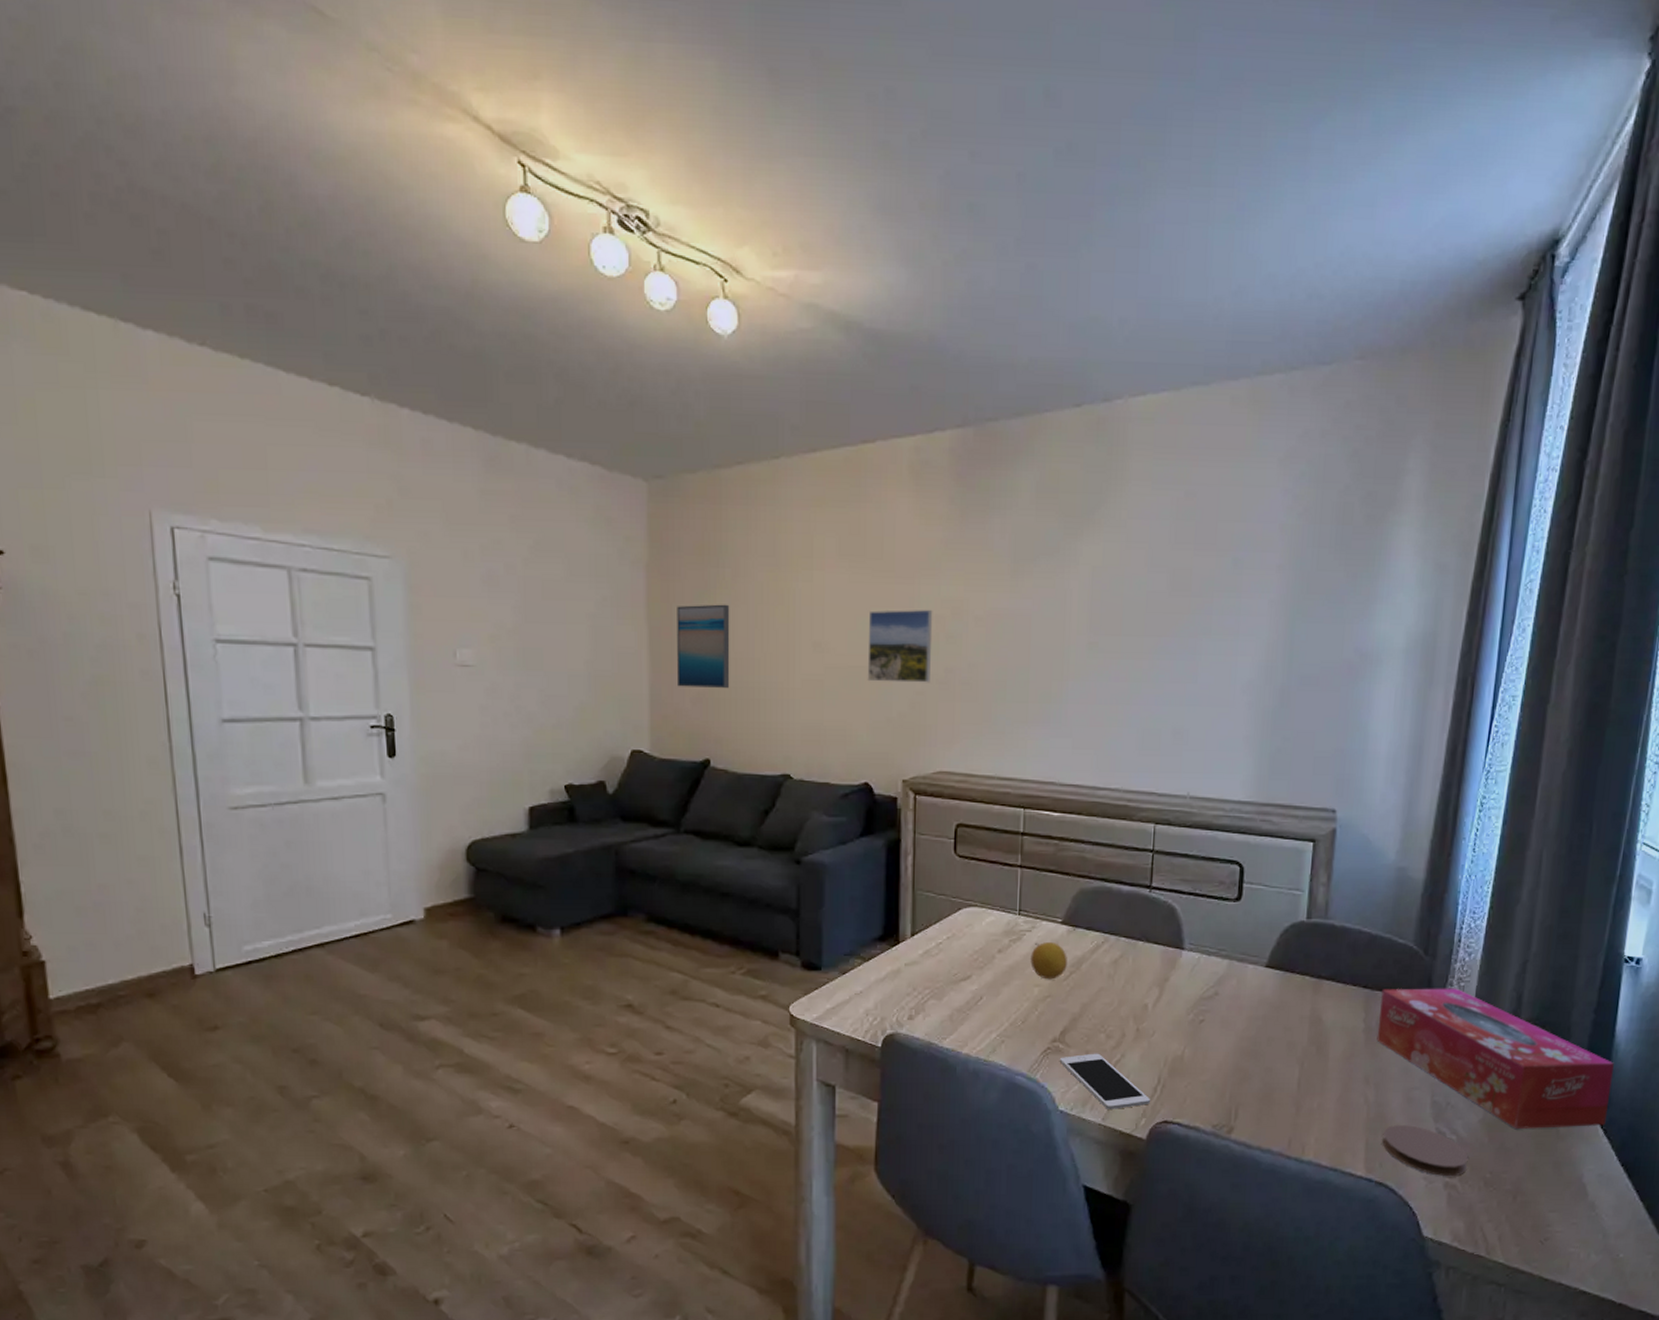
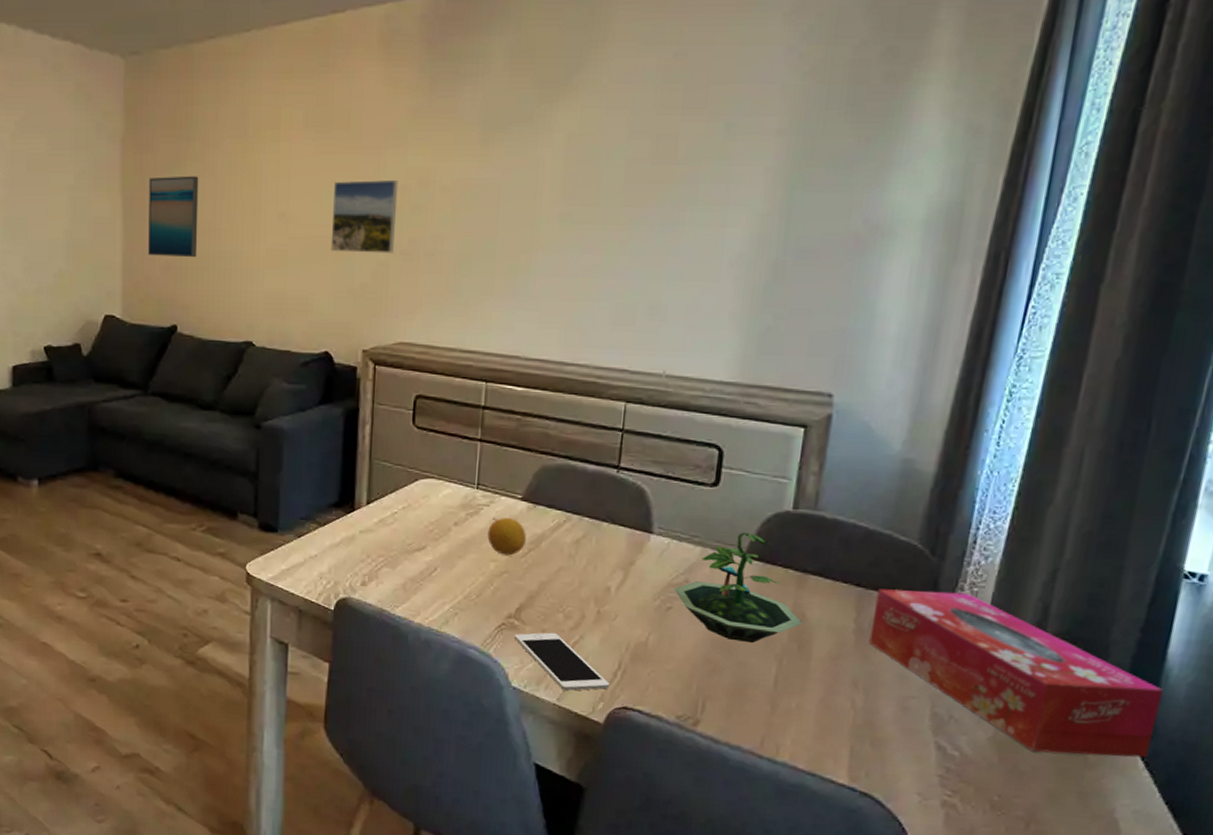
terrarium: none [1206,942,1319,1049] -> present [674,531,802,644]
coaster: present [1382,1125,1469,1177] -> none [869,734,973,796]

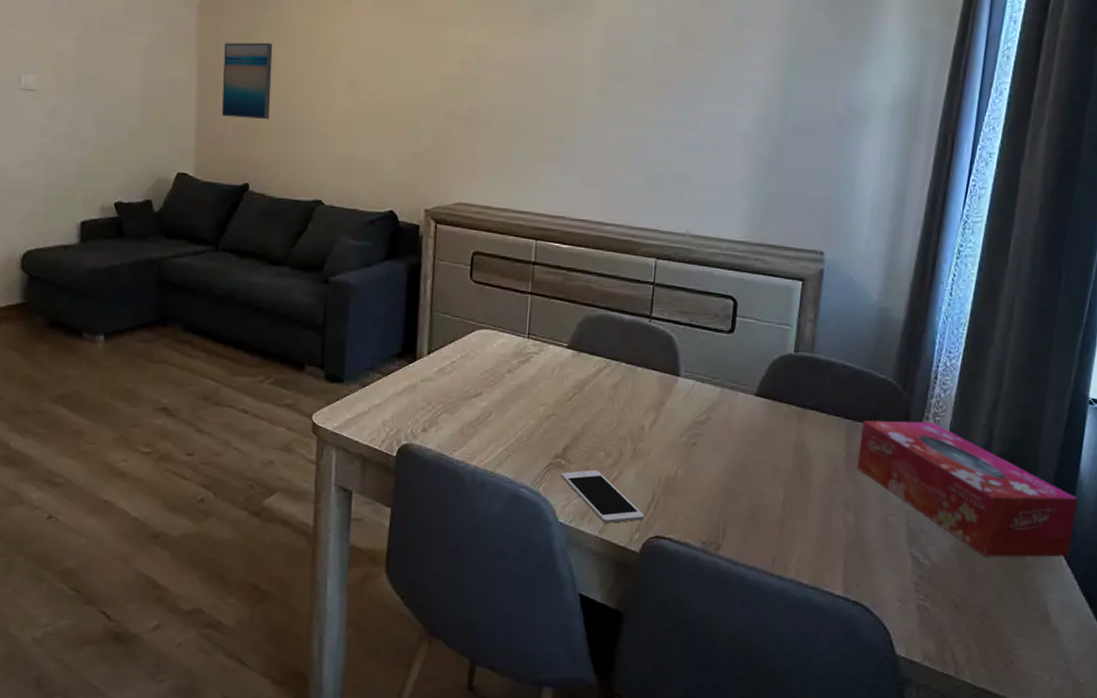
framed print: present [330,179,399,254] -> none [396,53,459,121]
fruit: present [487,517,526,556] -> none [537,364,571,400]
terrarium: present [674,531,802,644] -> none [698,373,803,473]

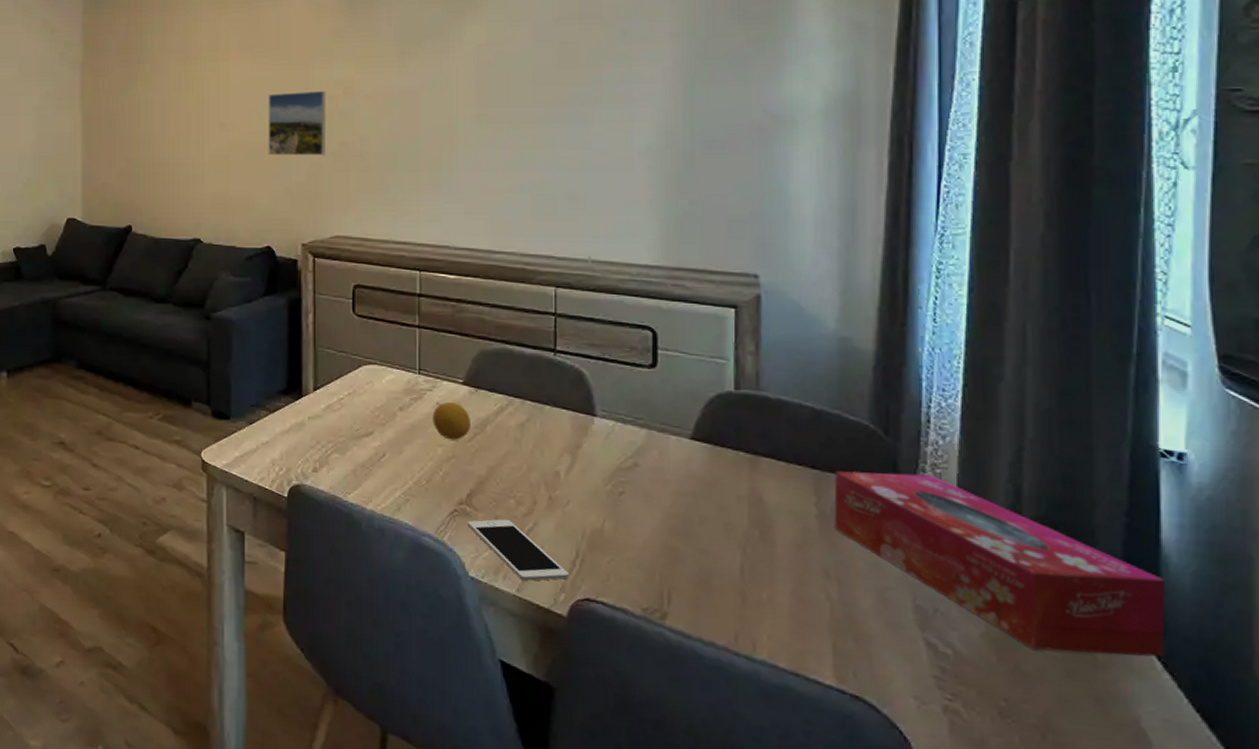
wall art: present [222,42,273,120] -> none [105,94,149,165]
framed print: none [396,53,459,121] -> present [268,90,326,156]
fruit: none [537,364,571,400] -> present [432,402,470,440]

